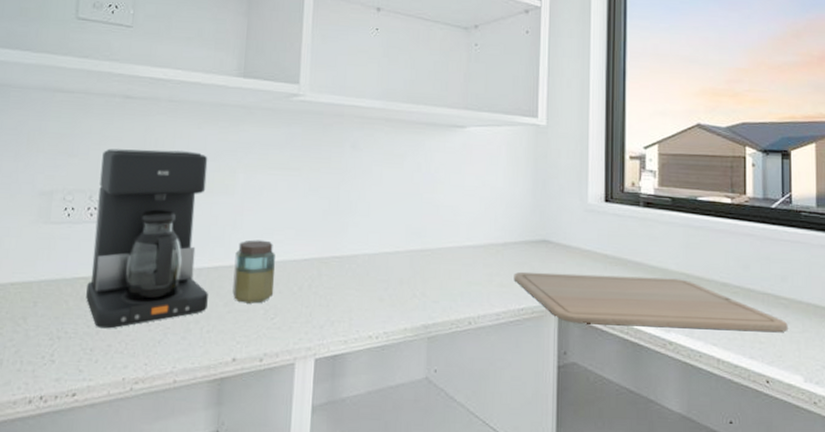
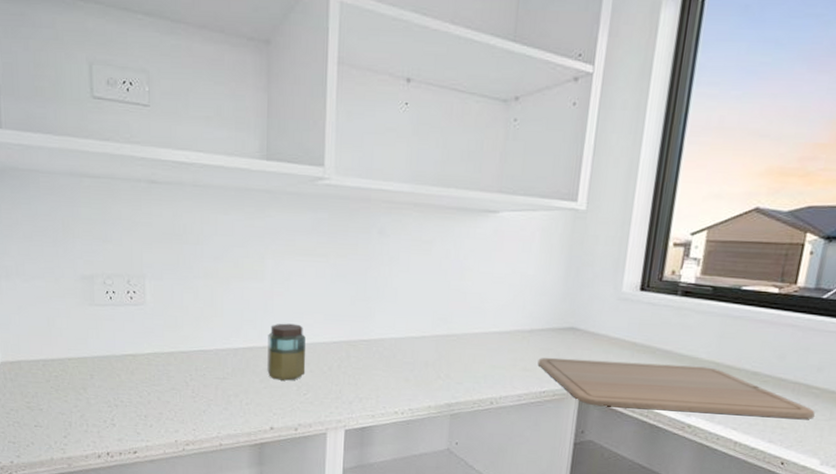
coffee maker: present [86,148,208,329] -> none [135,234,245,400]

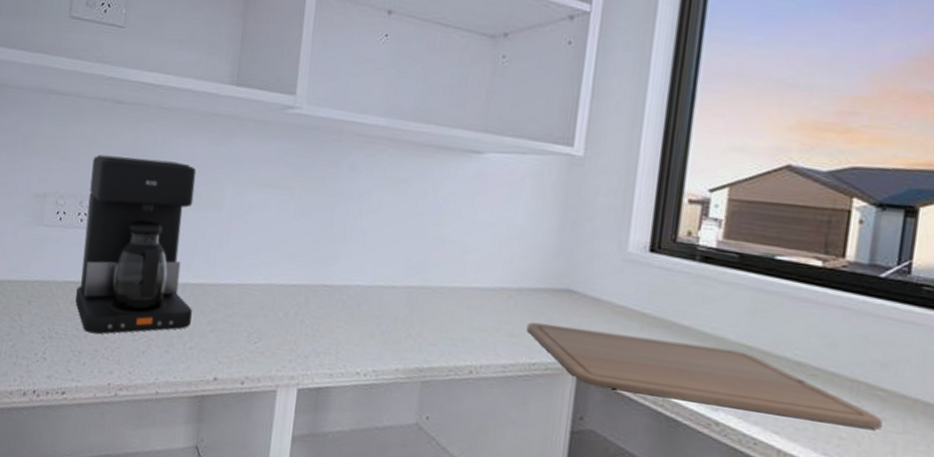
coffee maker: none [135,234,245,400] -> present [75,154,197,335]
peanut butter: present [267,323,306,381] -> none [216,259,262,325]

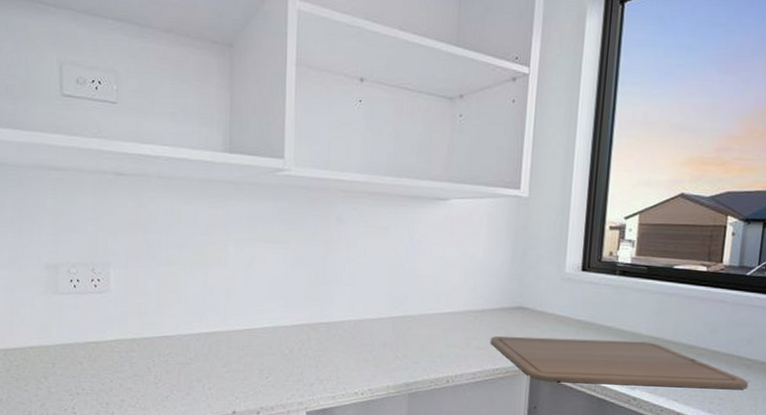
coffee maker: present [75,154,197,335] -> none [98,224,208,386]

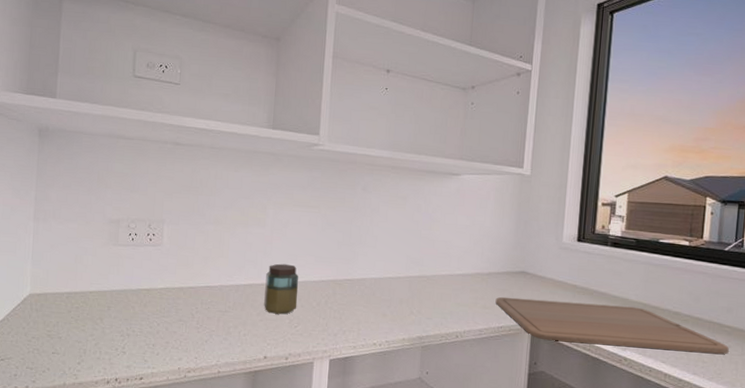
peanut butter: none [229,308,268,365] -> present [264,263,298,314]

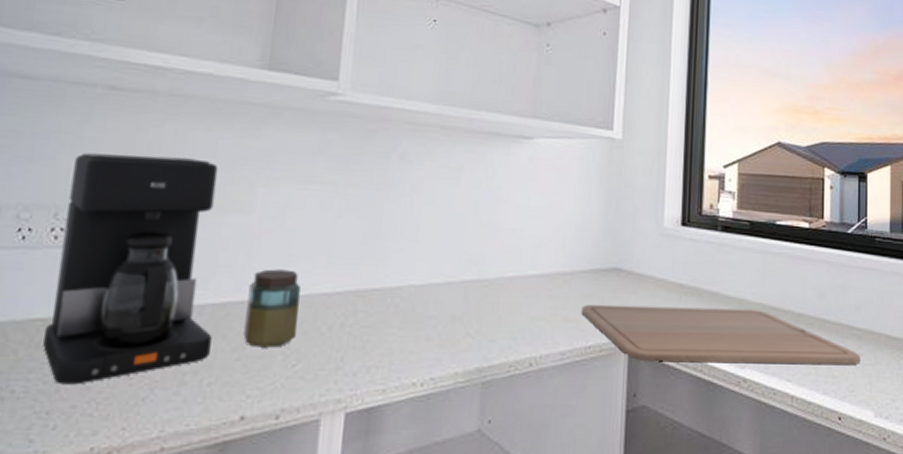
coffee maker: none [148,186,245,330] -> present [43,153,219,385]

